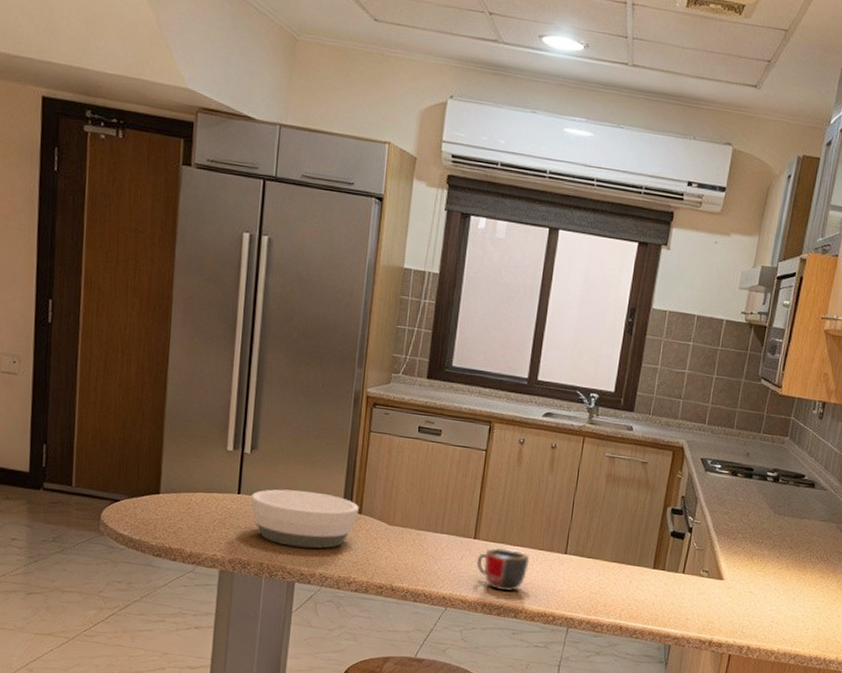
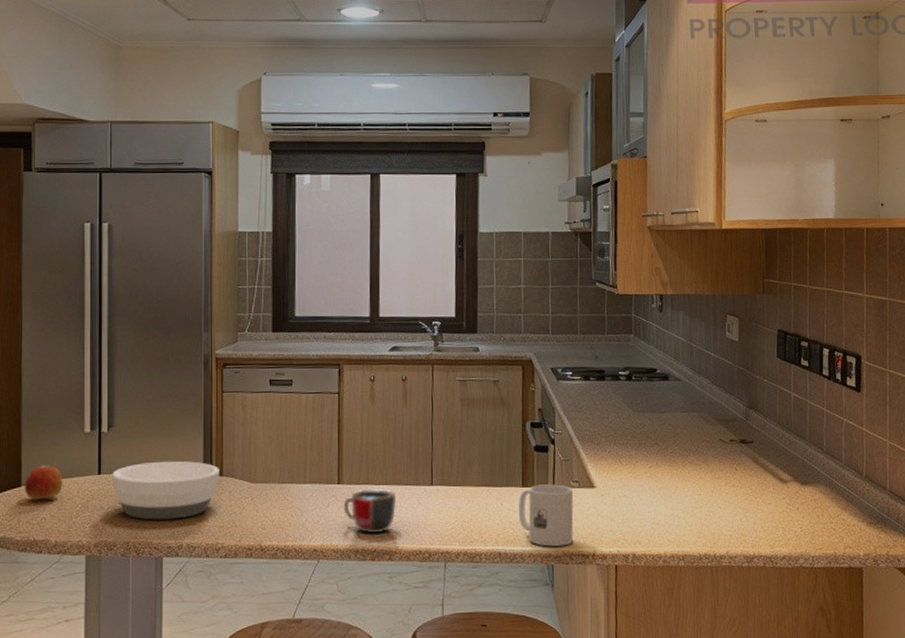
apple: none [163,476,202,511] -> present [25,465,63,501]
mug: none [645,568,701,630] -> present [518,484,574,547]

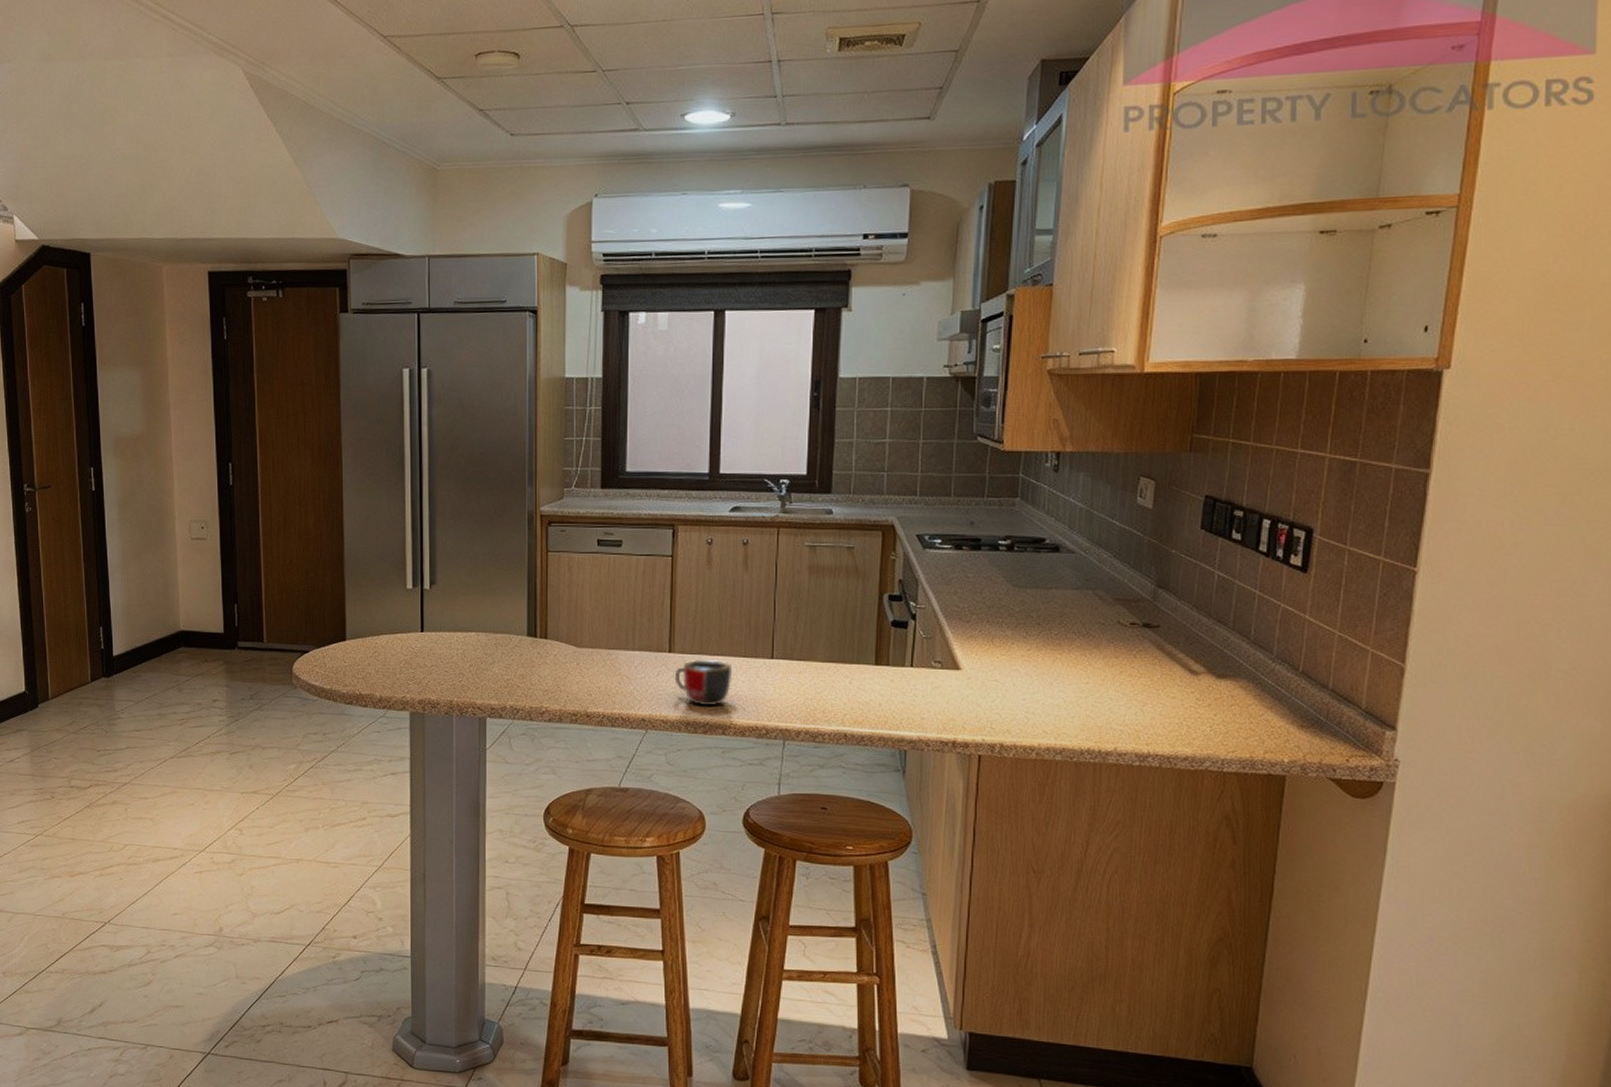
apple: present [25,465,63,501] -> none [349,620,386,656]
bowl: present [112,461,220,520] -> none [435,621,544,681]
mug: present [518,484,574,547] -> none [869,663,933,731]

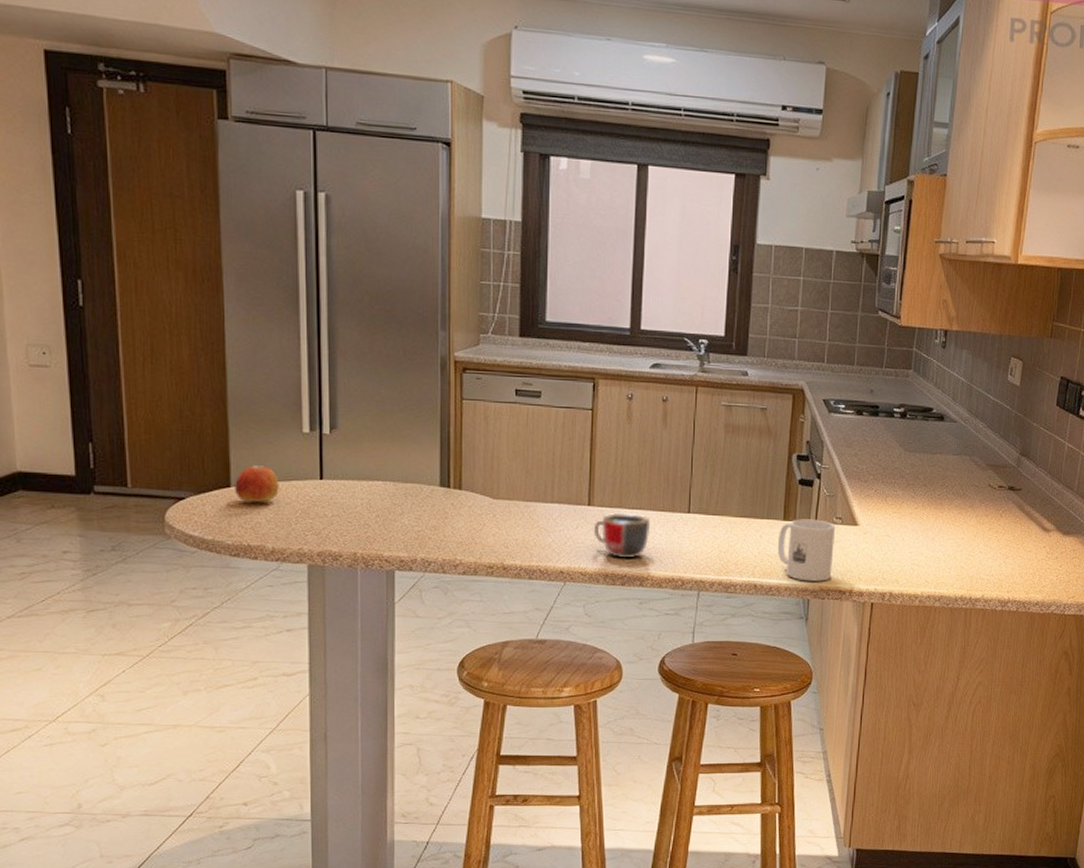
apple: none [349,620,386,656] -> present [235,465,279,504]
mug: none [869,663,933,731] -> present [777,519,835,582]

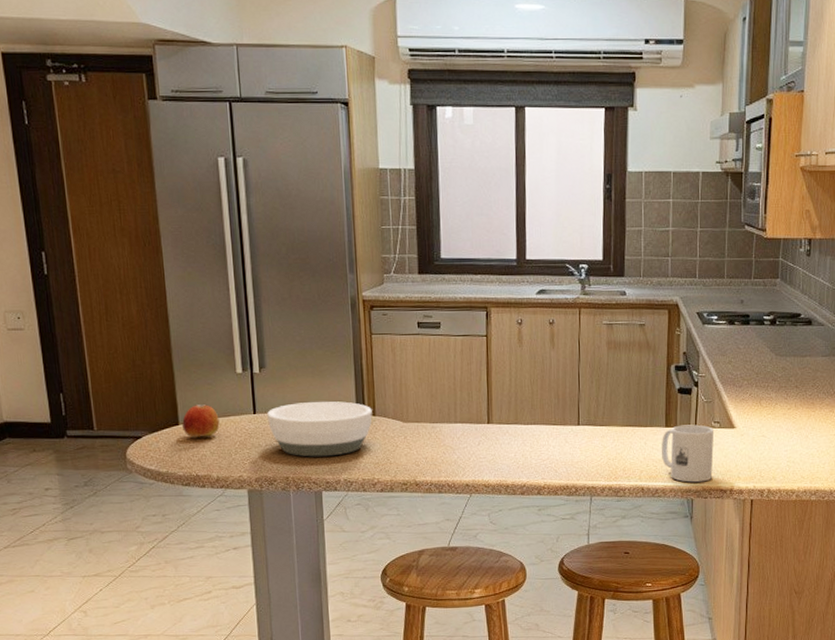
bowl: none [336,469,458,532] -> present [267,401,373,457]
mug: present [593,513,651,558] -> none [493,429,545,470]

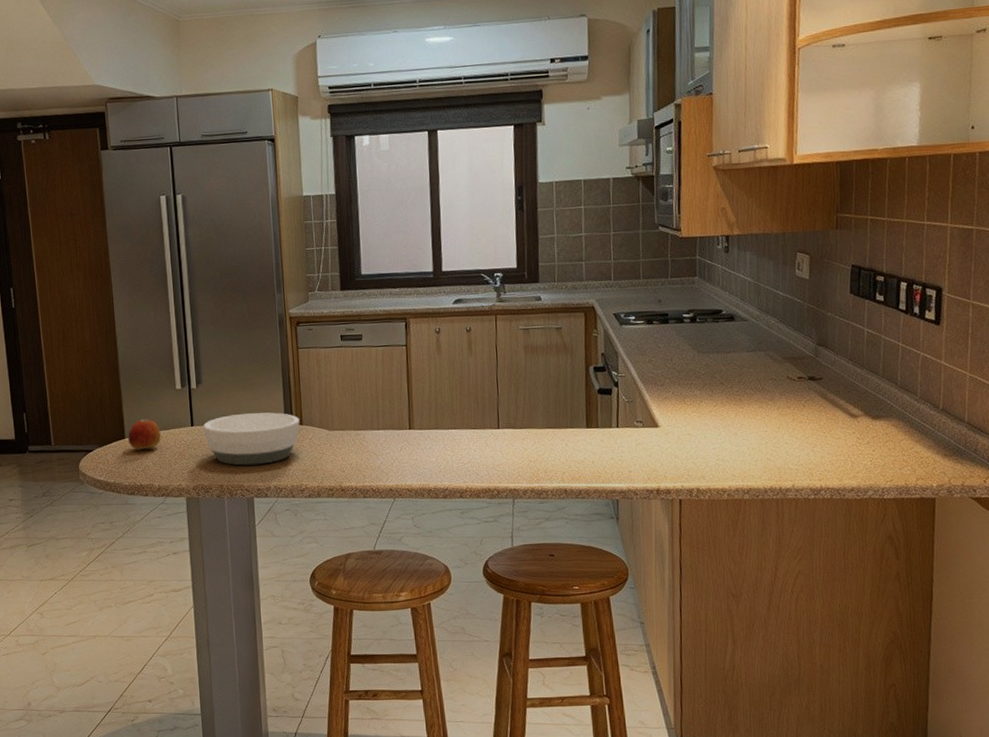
mug: present [661,424,714,483] -> none [583,424,638,483]

